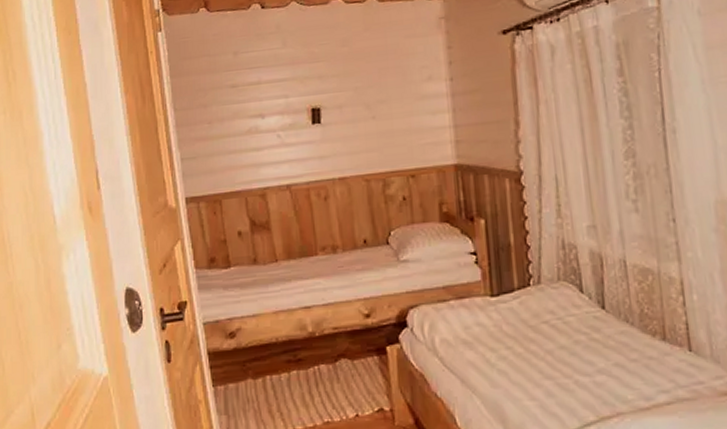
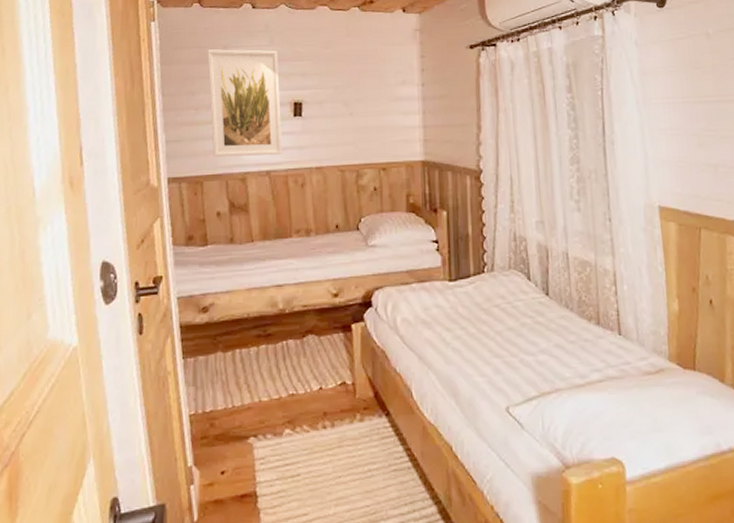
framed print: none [217,53,303,173] -> present [207,49,282,157]

